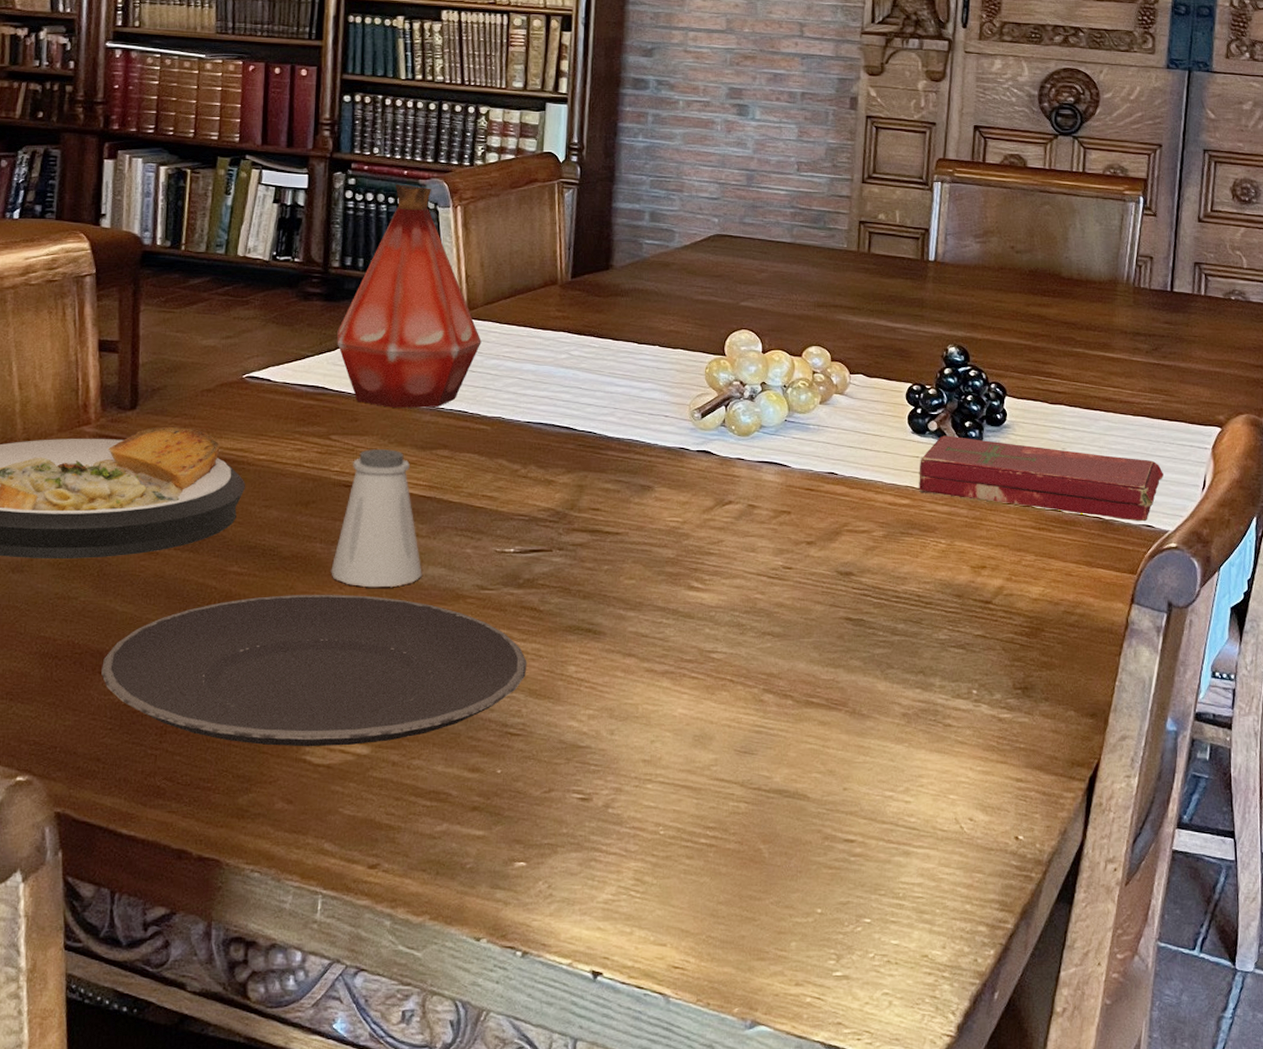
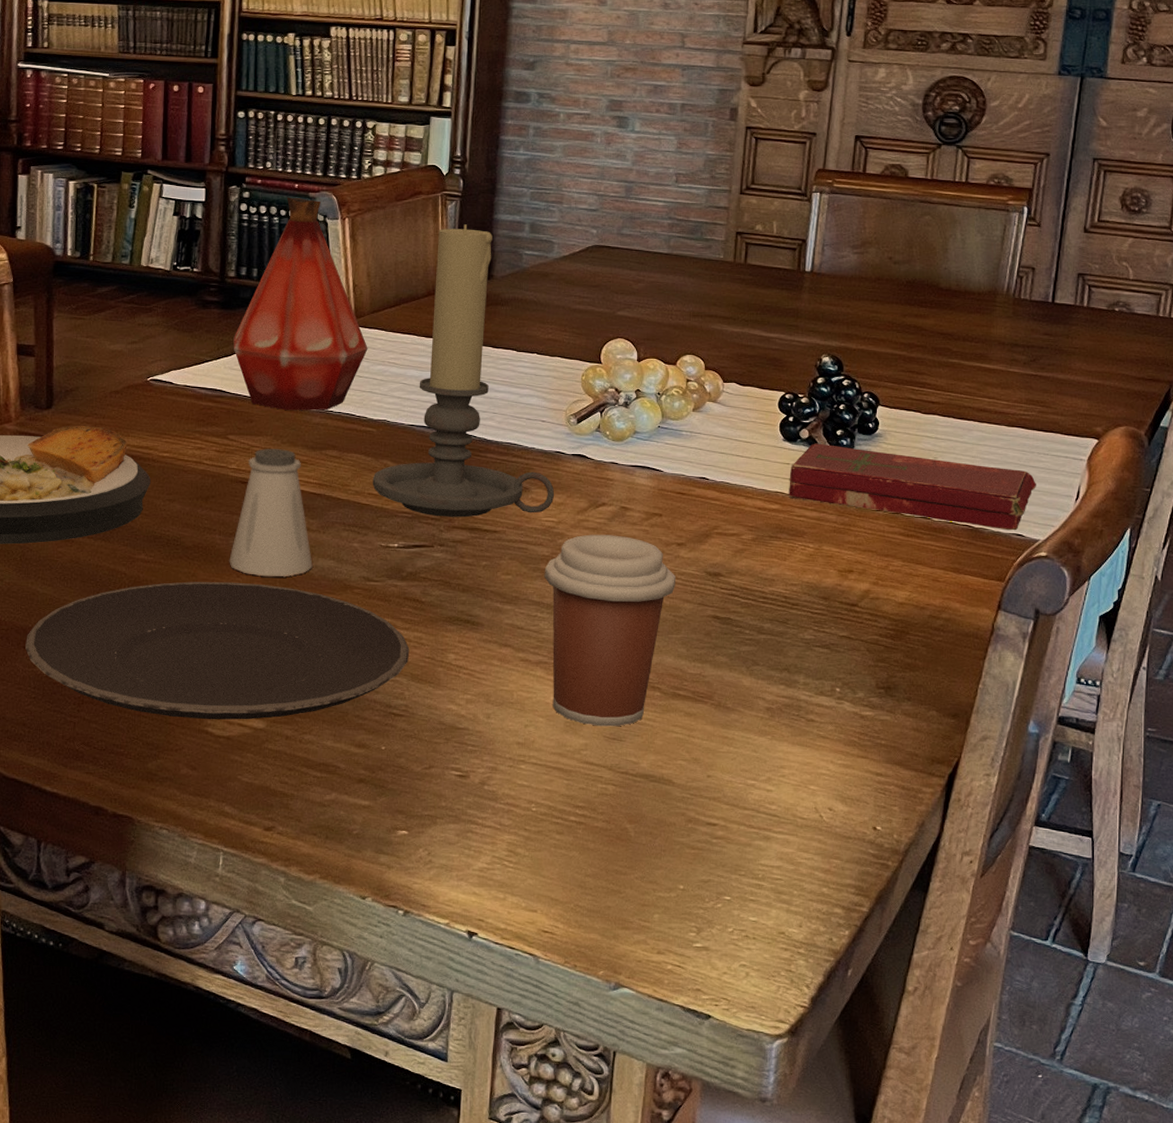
candle holder: none [486,213,679,519] -> present [372,224,555,518]
coffee cup: none [669,534,807,739] -> present [544,534,677,727]

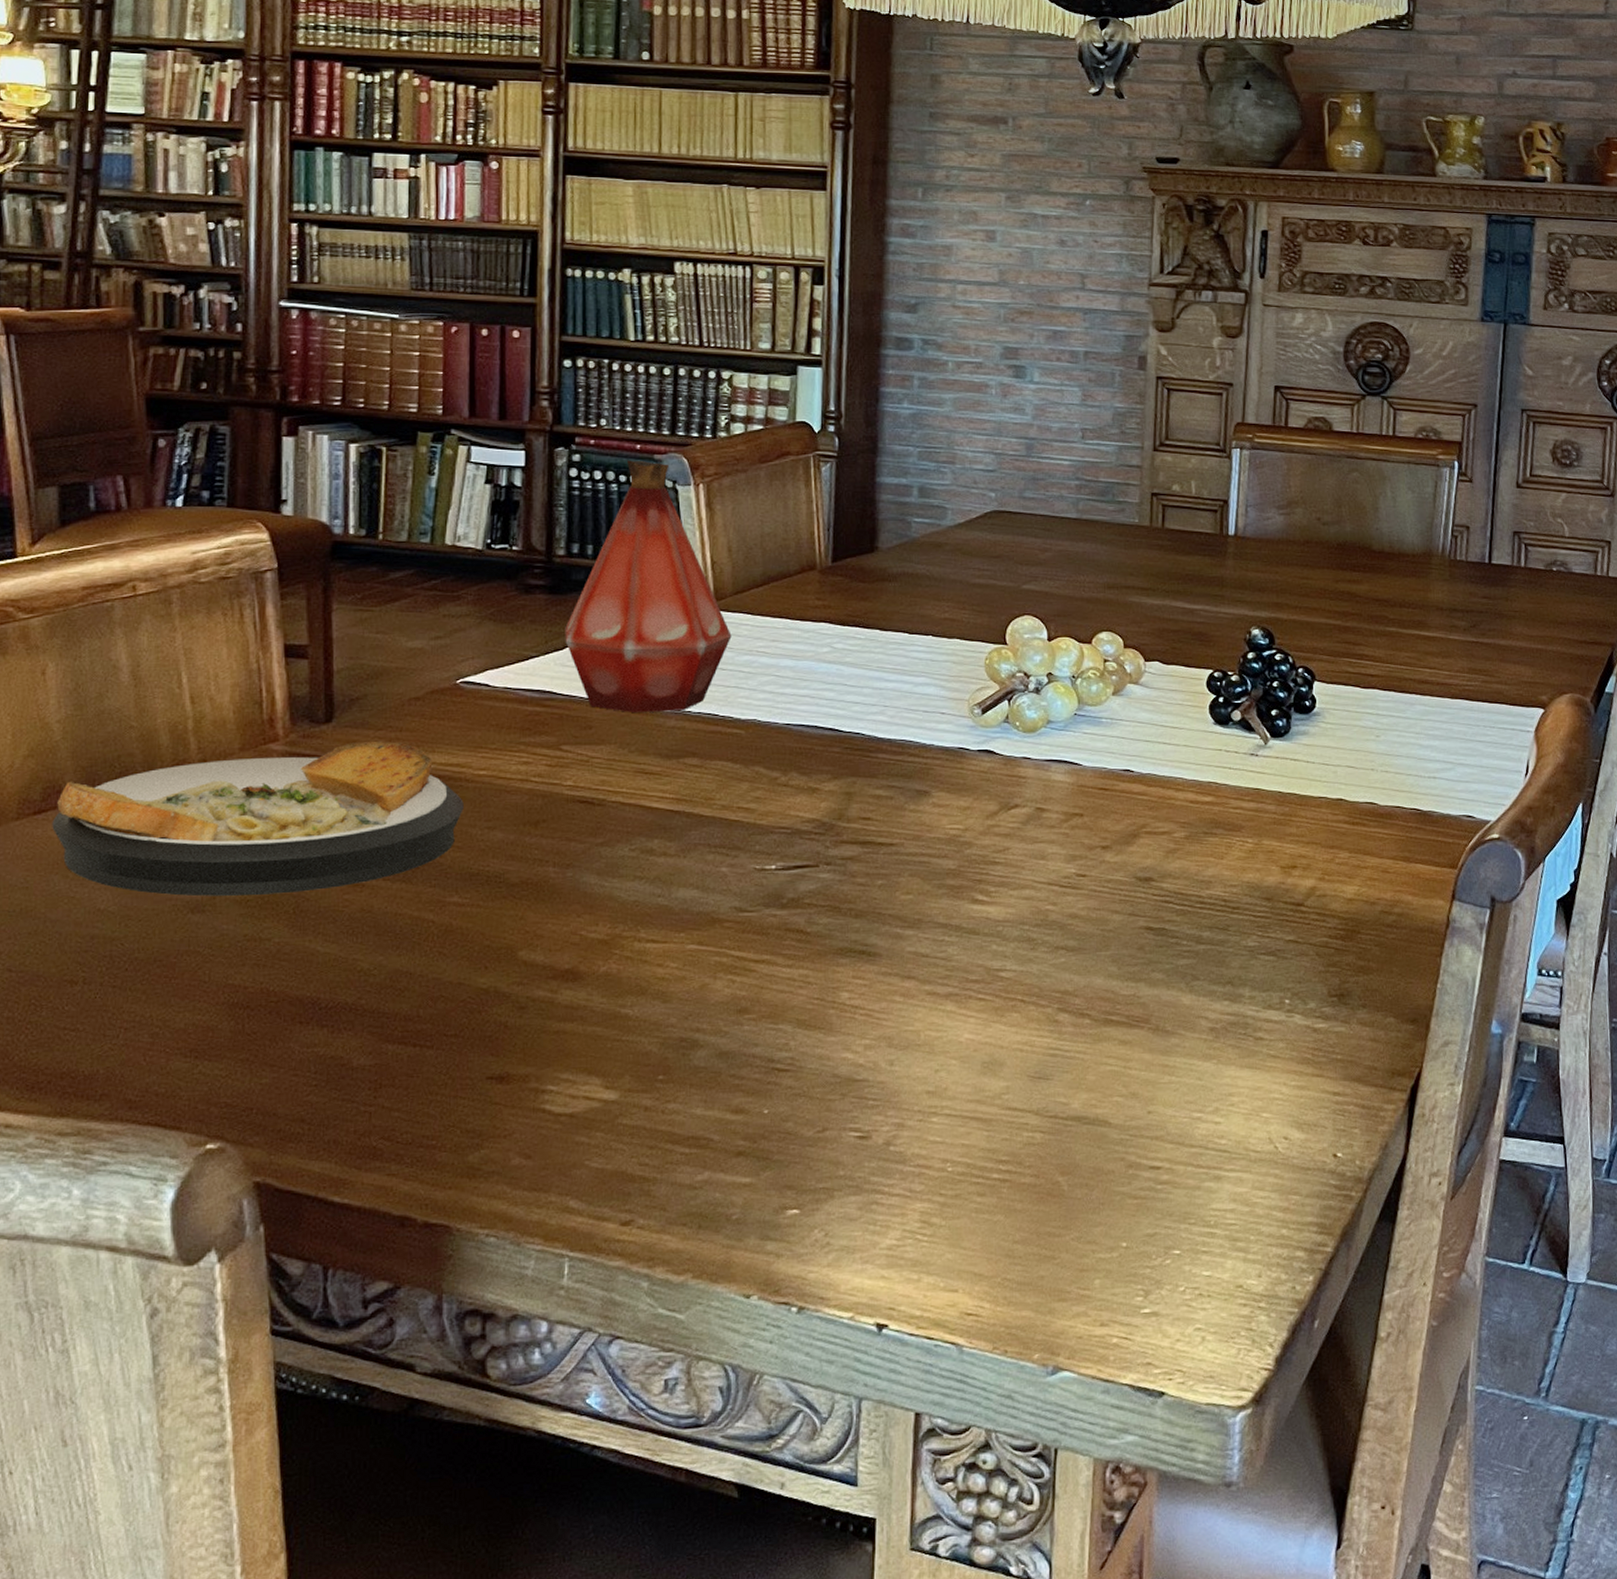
plate: present [25,581,410,720] -> none [302,923,794,1096]
saltshaker: present [229,449,313,577] -> none [567,759,672,915]
candle holder: present [372,224,555,518] -> none [742,489,960,831]
coffee cup: present [544,534,677,727] -> none [950,841,1103,1065]
book: present [789,443,1037,531] -> none [1222,725,1485,812]

